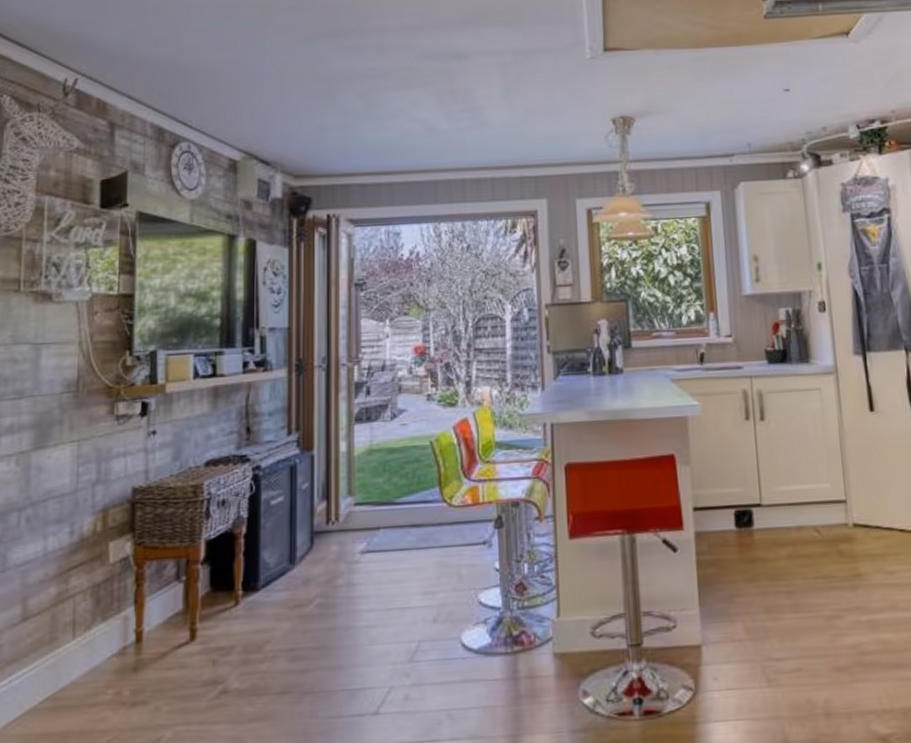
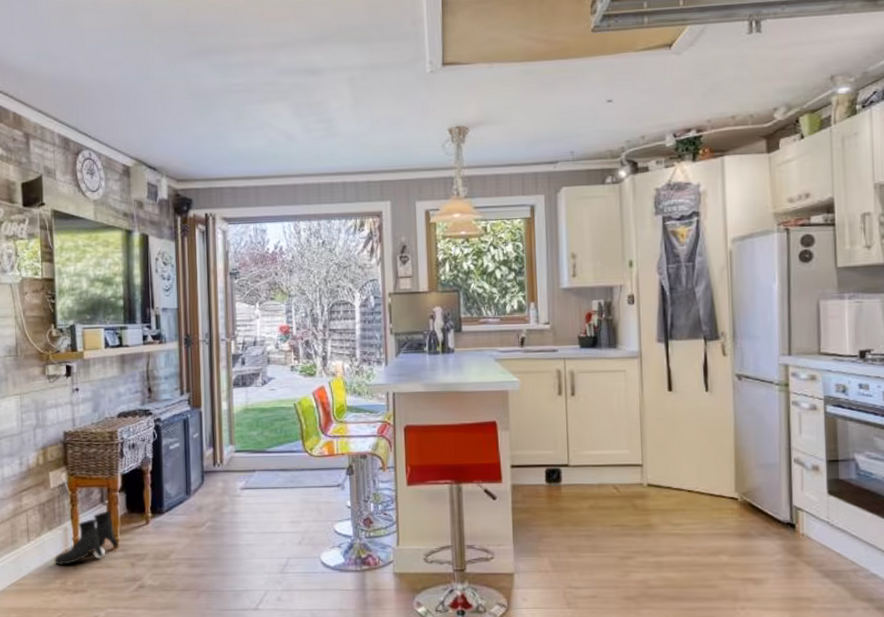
boots: none [106,590,195,669] -> present [54,511,118,565]

